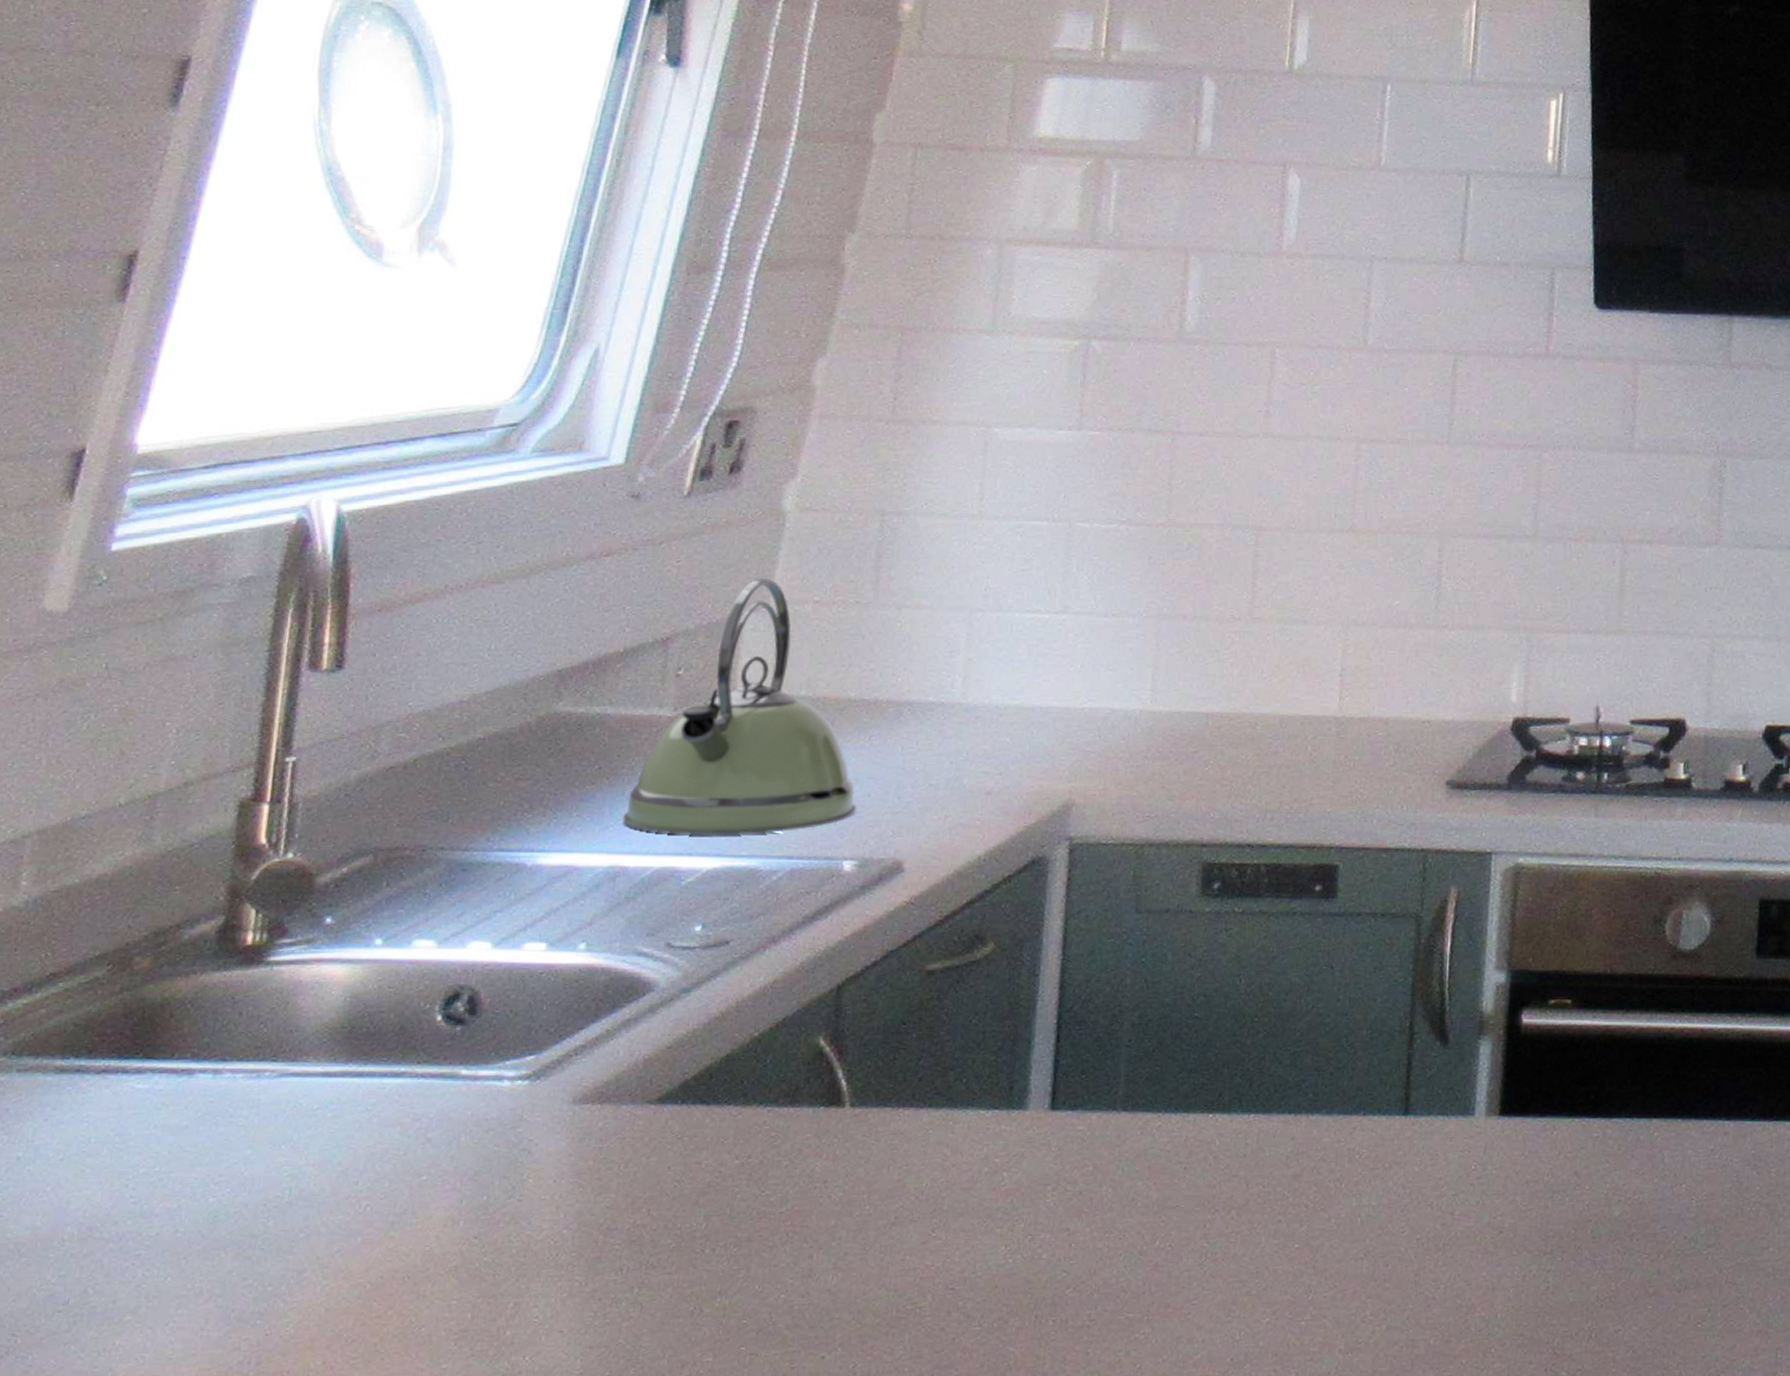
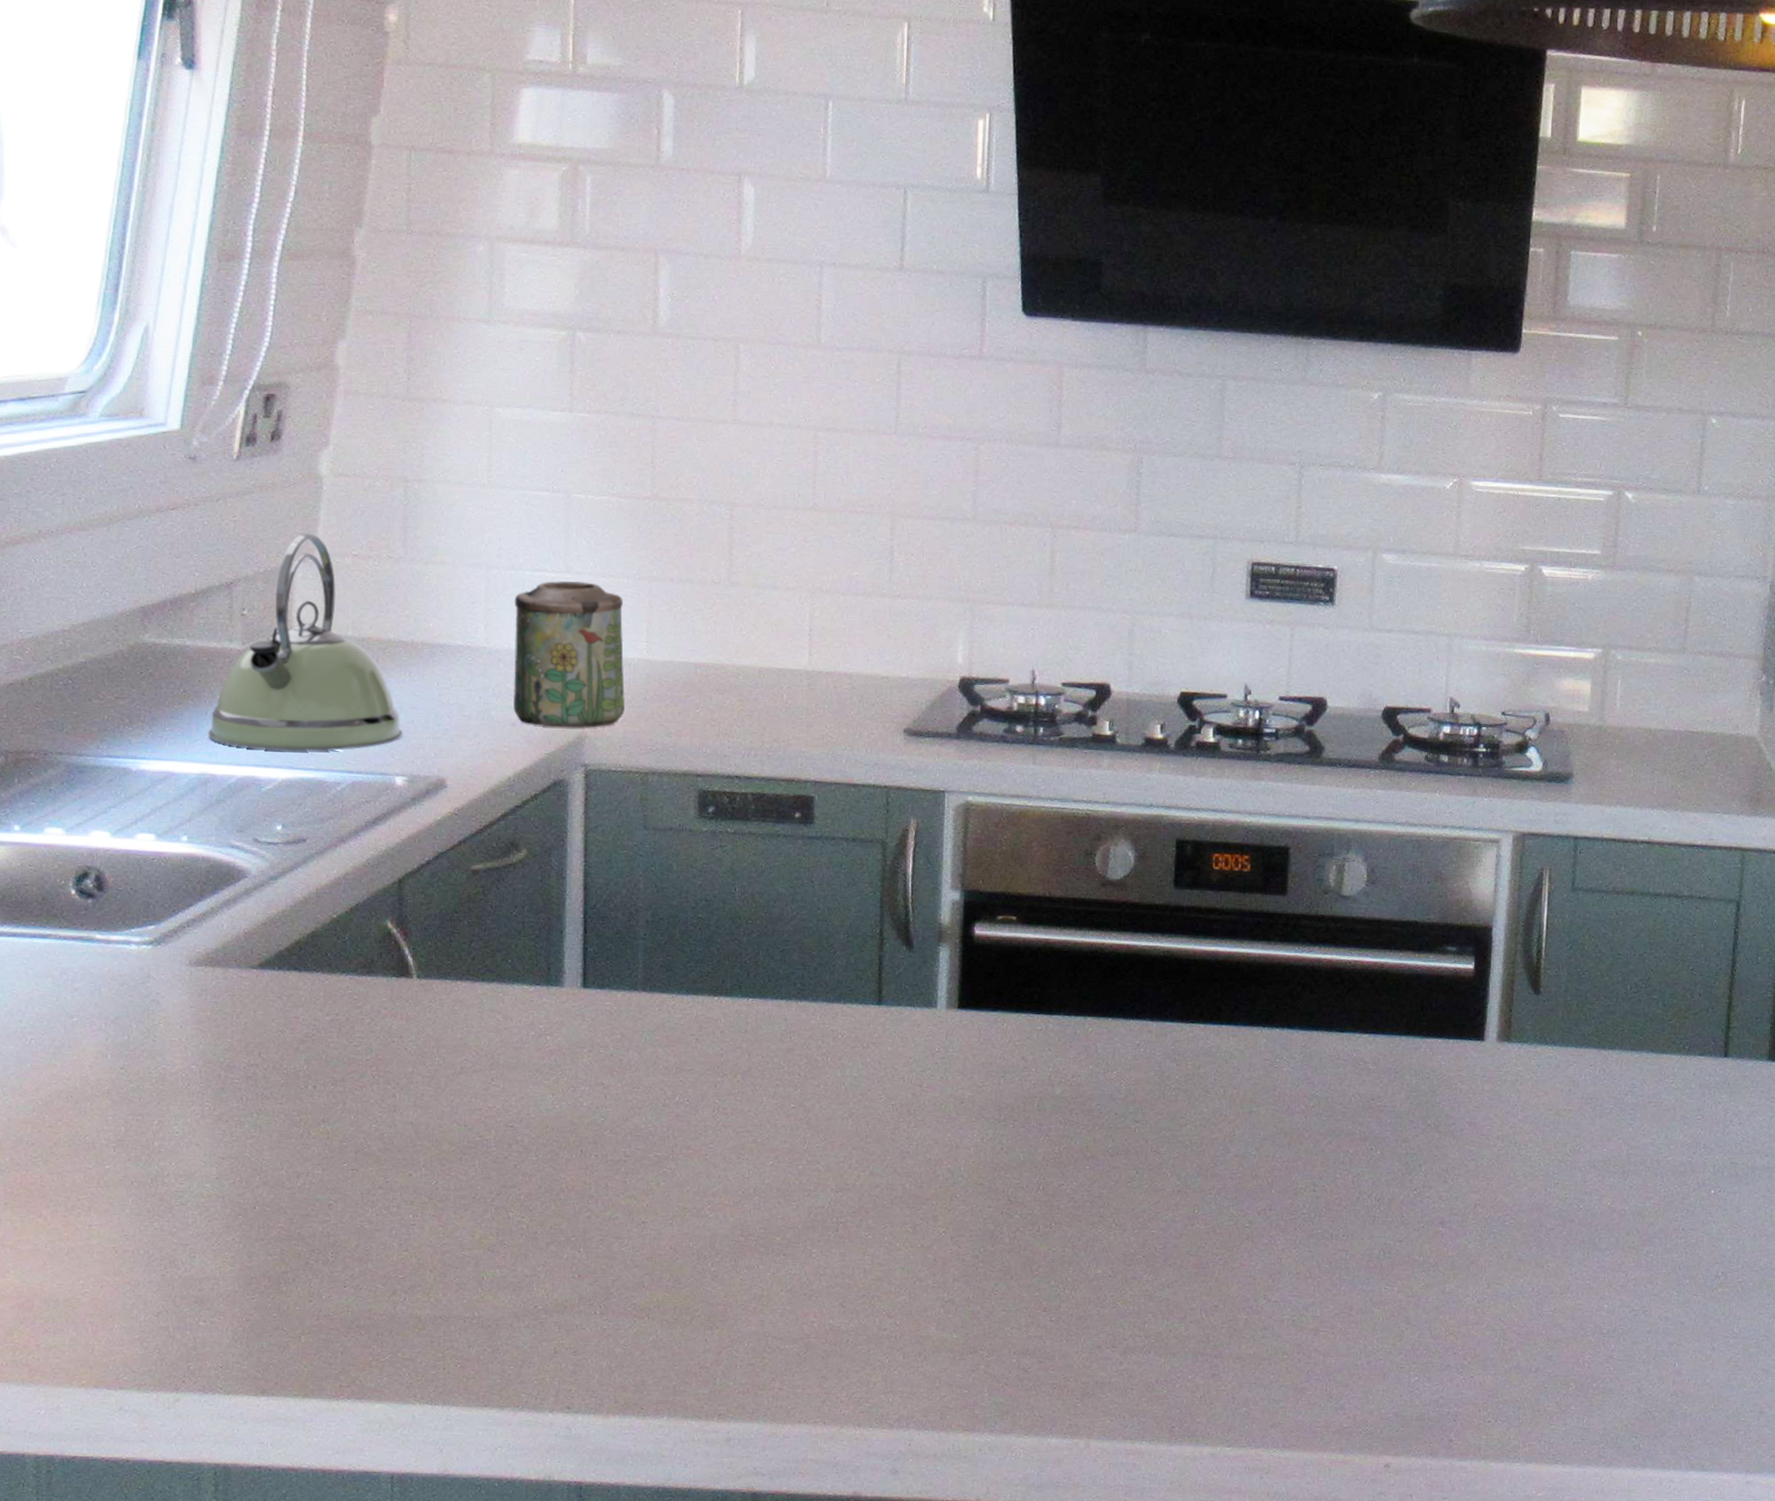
canister: none [990,622,1126,795] -> present [513,581,625,728]

